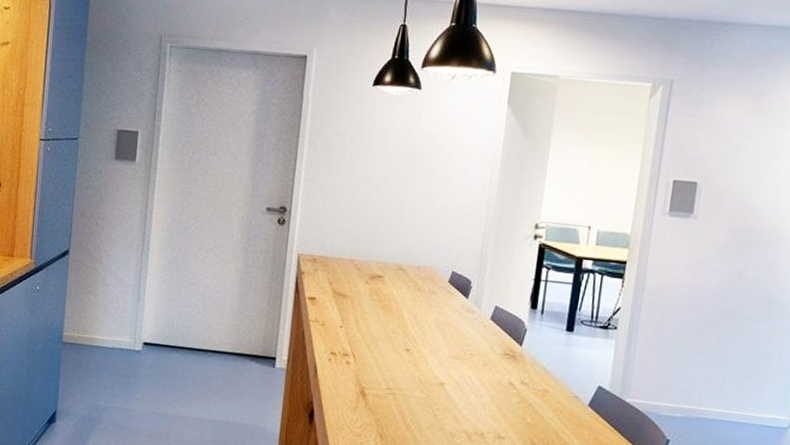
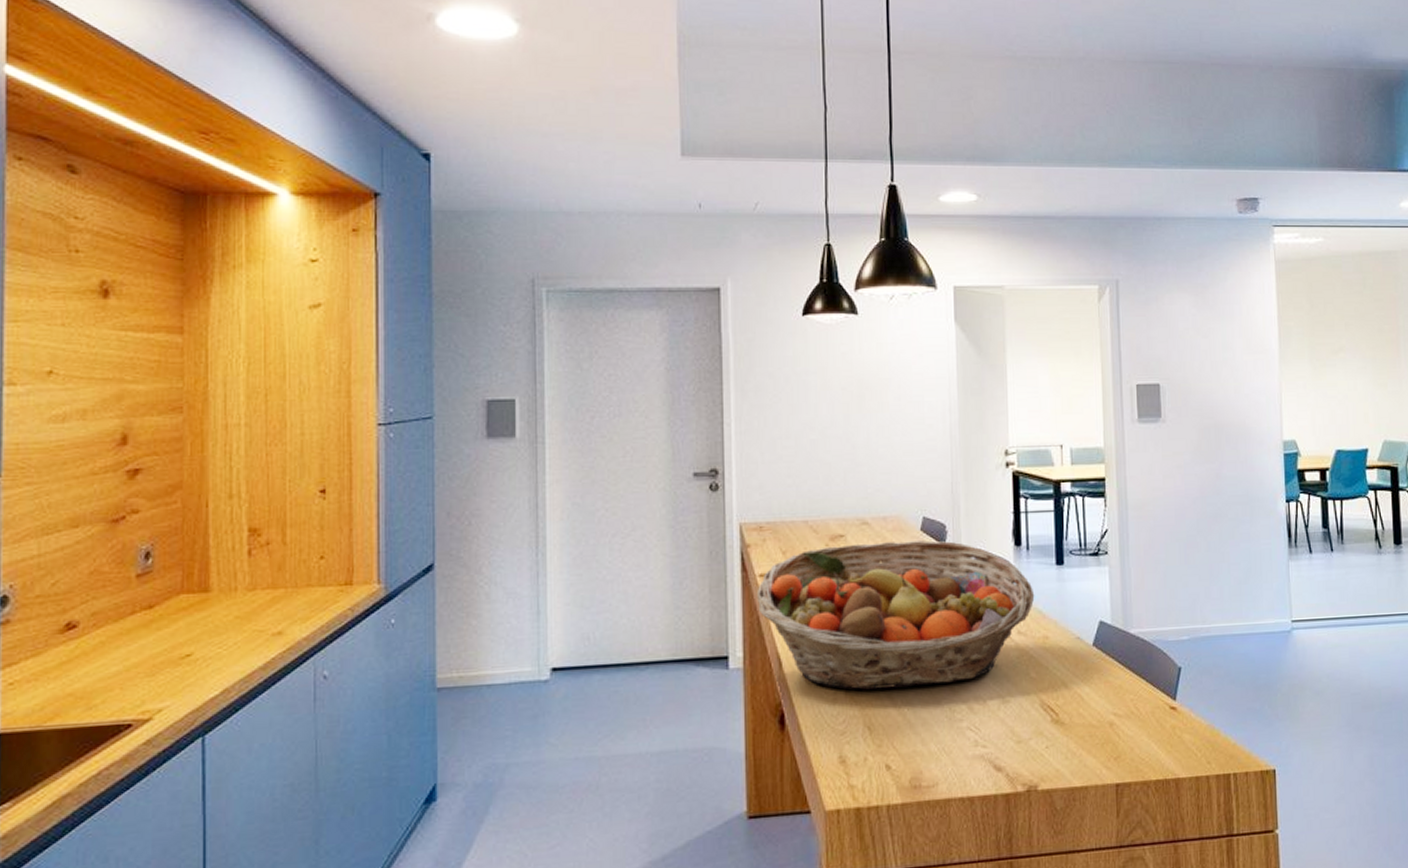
fruit basket: none [304,283,542,414] -> present [756,540,1035,690]

